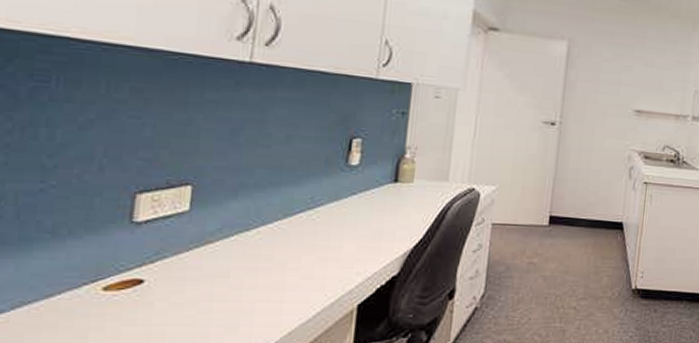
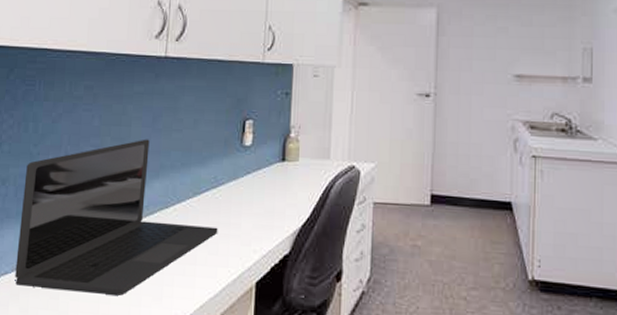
laptop: none [16,154,314,328] -> present [15,139,218,296]

